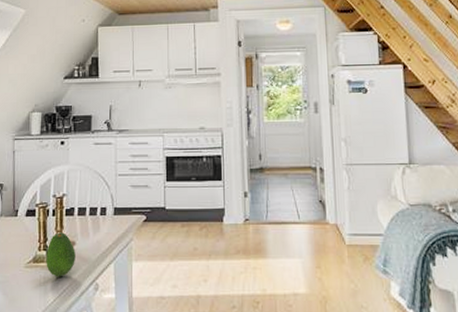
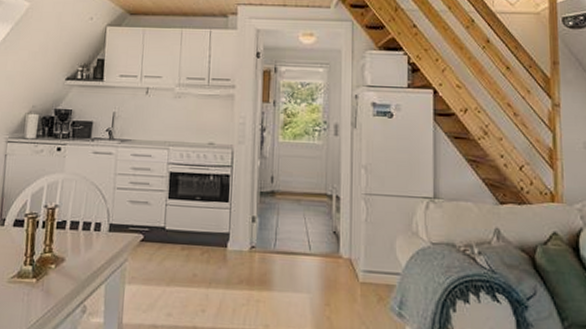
fruit: present [46,232,76,277] -> none [31,246,64,296]

